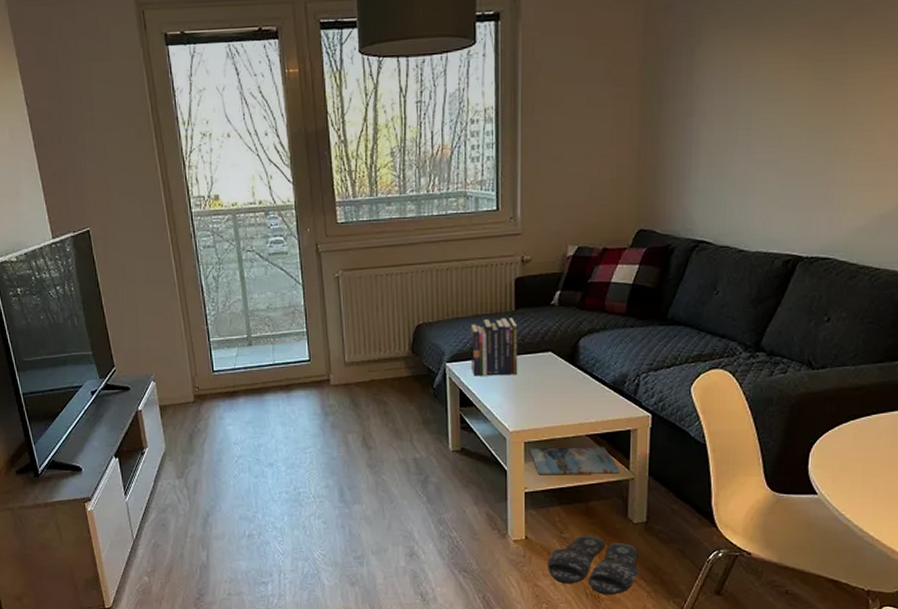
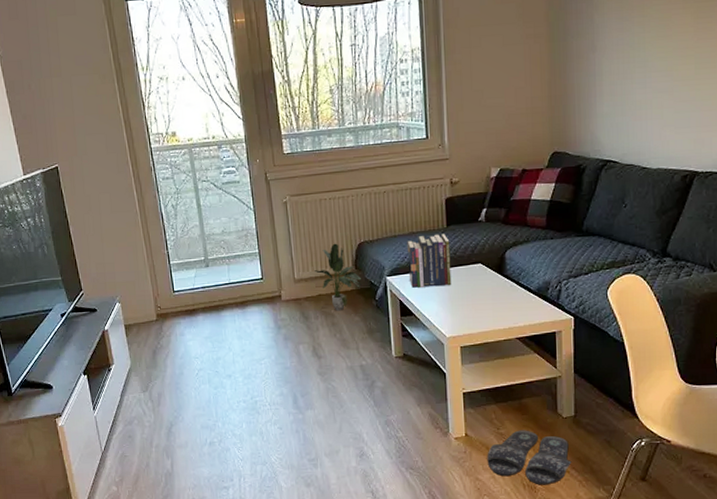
potted plant: none [367,324,418,399] -> present [314,243,361,311]
magazine: present [530,447,620,475] -> none [466,348,548,377]

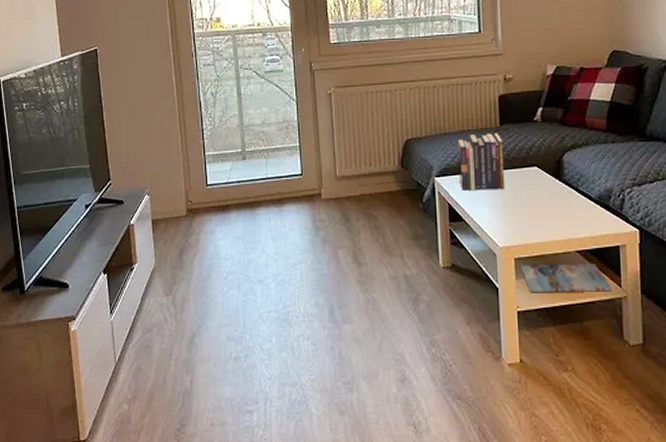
potted plant: present [314,243,361,311] -> none [358,139,407,213]
magazine: none [466,348,548,377] -> present [521,263,612,293]
slippers: present [487,430,572,485] -> none [544,358,641,426]

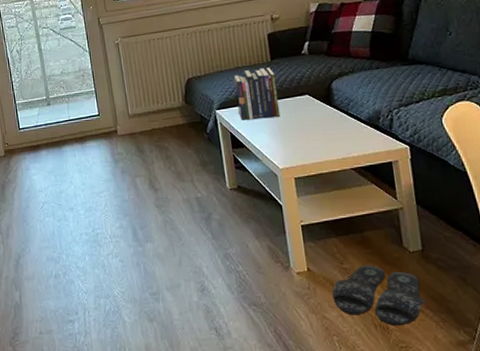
magazine: present [521,263,612,293] -> none [301,179,388,209]
slippers: none [544,358,641,426] -> present [332,265,425,326]

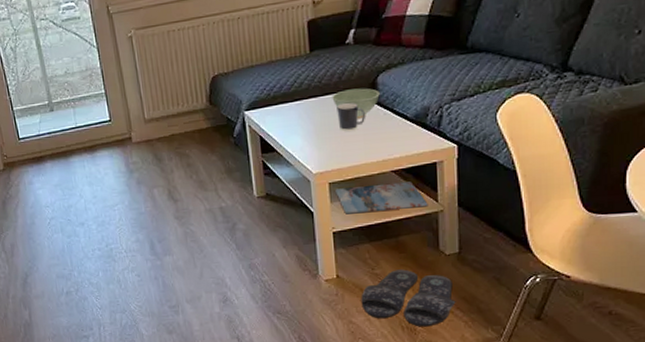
books: present [233,67,281,120] -> none [265,60,317,122]
bowl: none [292,92,335,120] -> present [332,88,380,119]
mug: none [297,105,324,131] -> present [337,102,365,132]
magazine: none [301,179,388,209] -> present [335,181,428,214]

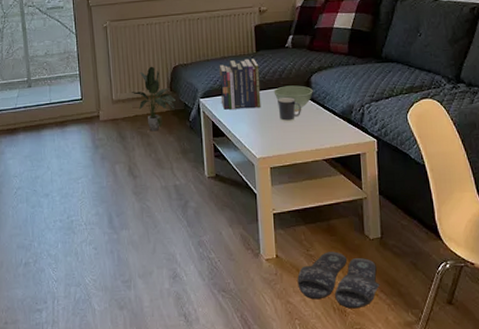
potted plant: none [166,78,217,151] -> present [132,66,176,132]
books: none [265,60,317,122] -> present [219,58,261,110]
magazine: present [335,181,428,214] -> none [276,170,354,197]

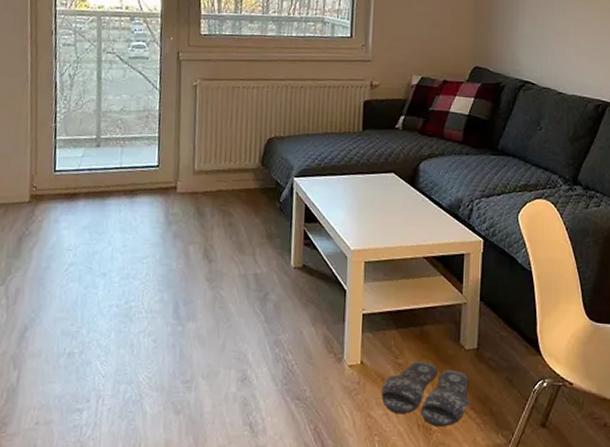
potted plant: present [132,66,176,132] -> none [217,135,267,211]
books: present [219,58,261,110] -> none [317,136,364,194]
bowl: present [273,85,313,112] -> none [377,171,420,201]
mug: present [278,97,301,122] -> none [380,183,405,212]

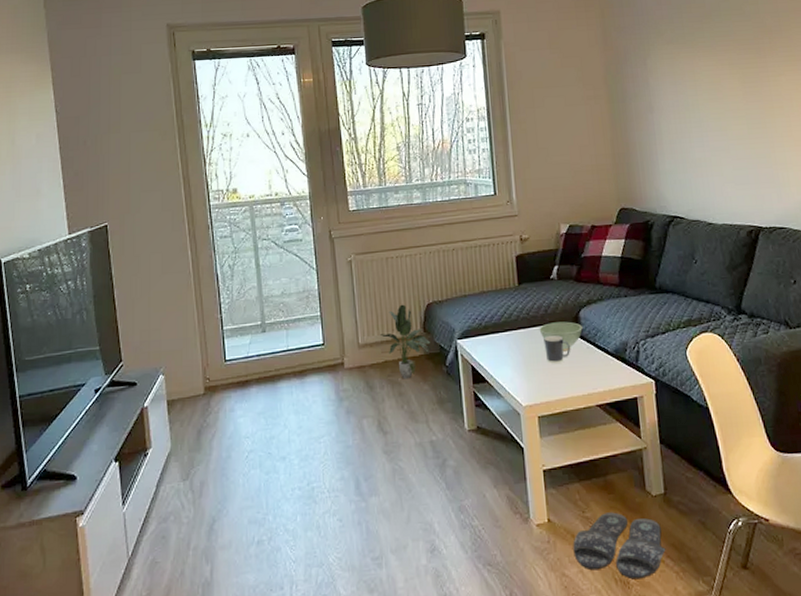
potted plant: none [217,135,267,211] -> present [380,304,430,379]
bowl: none [377,171,420,201] -> present [539,321,583,352]
mug: none [380,183,405,212] -> present [544,335,570,364]

